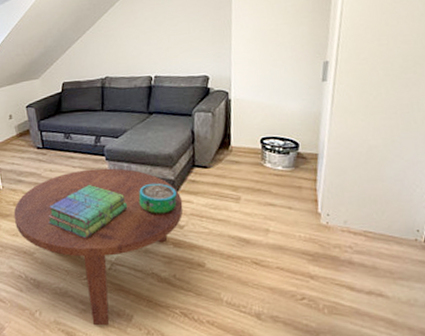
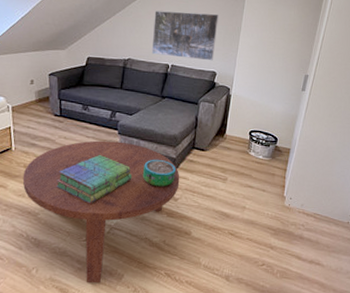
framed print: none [127,10,204,68] -> present [151,10,218,61]

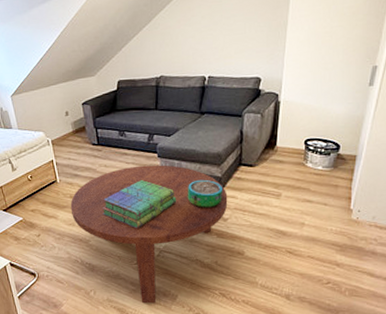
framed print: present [151,10,218,61] -> none [184,9,259,68]

